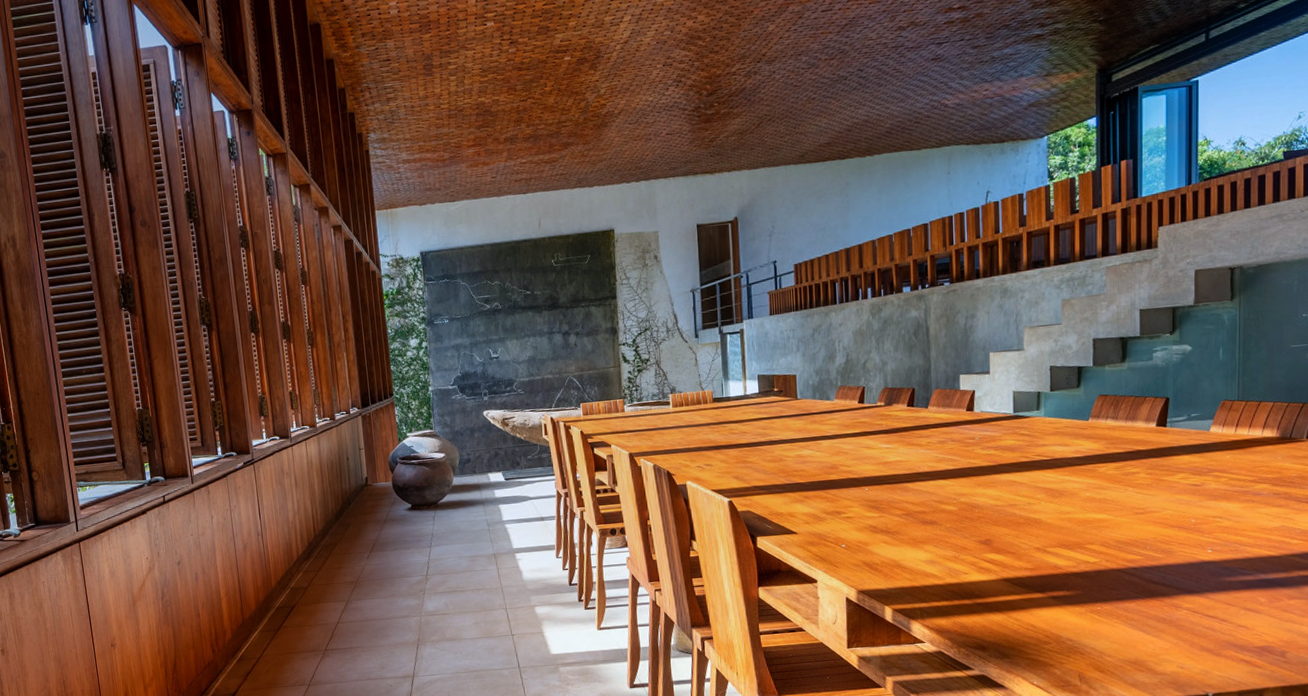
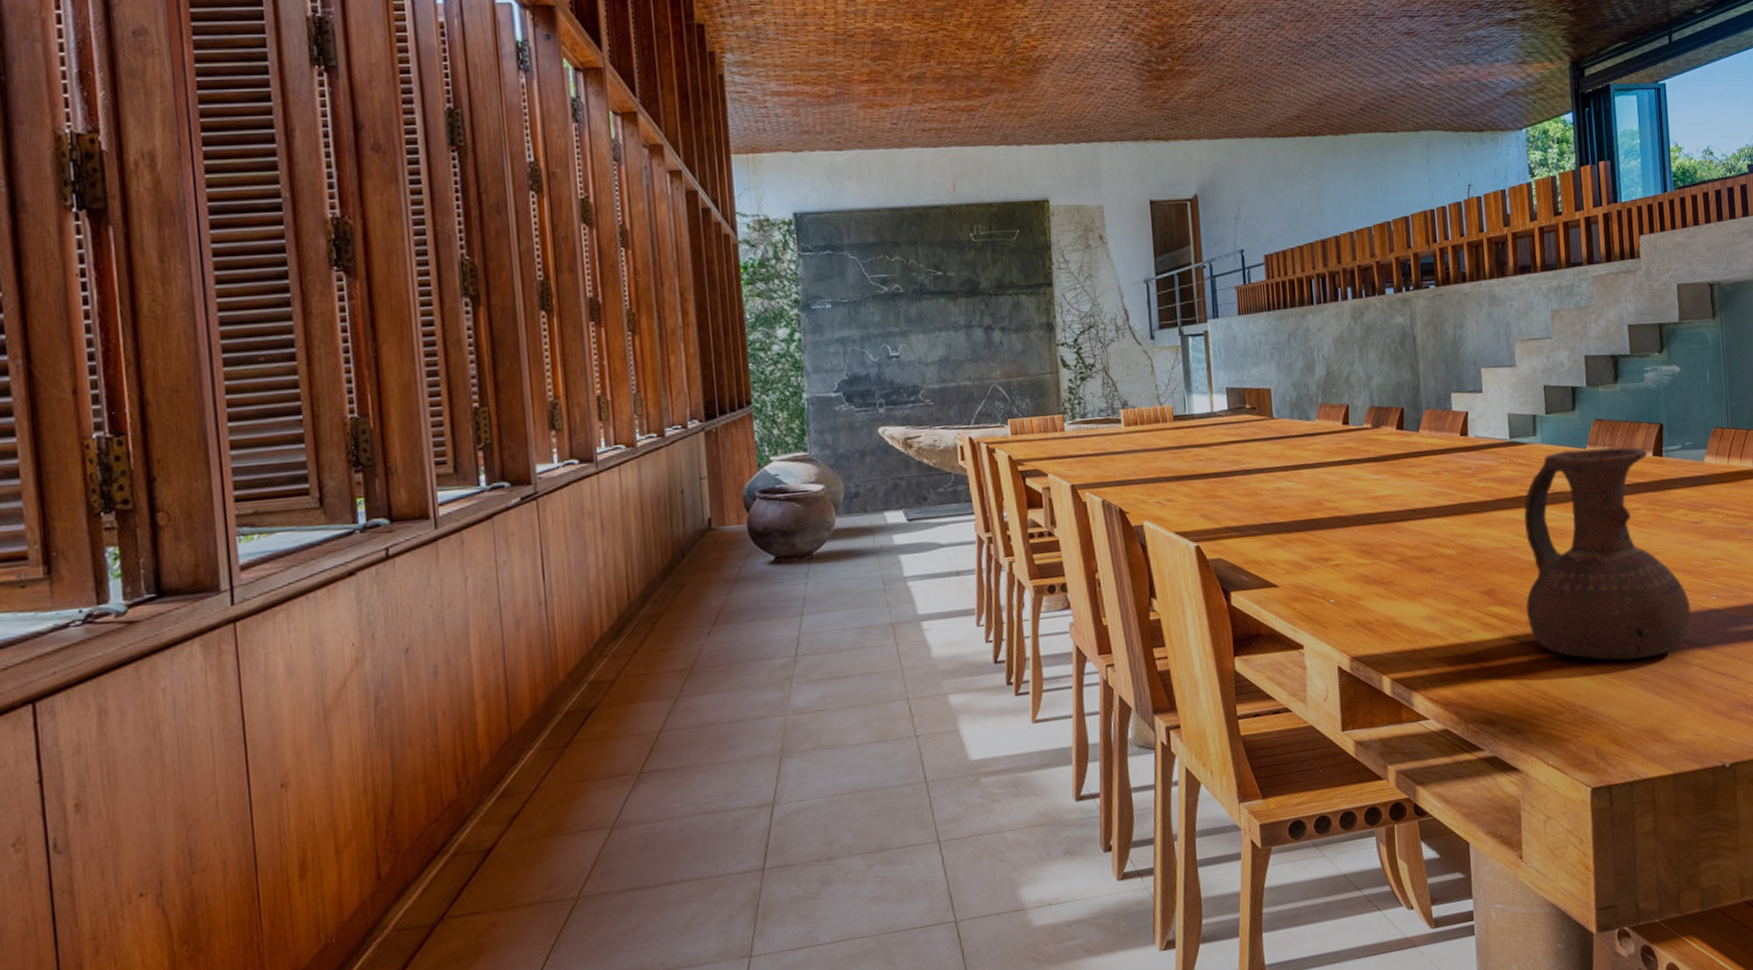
ceramic pitcher: none [1020,418,1185,602] -> present [1523,446,1692,660]

